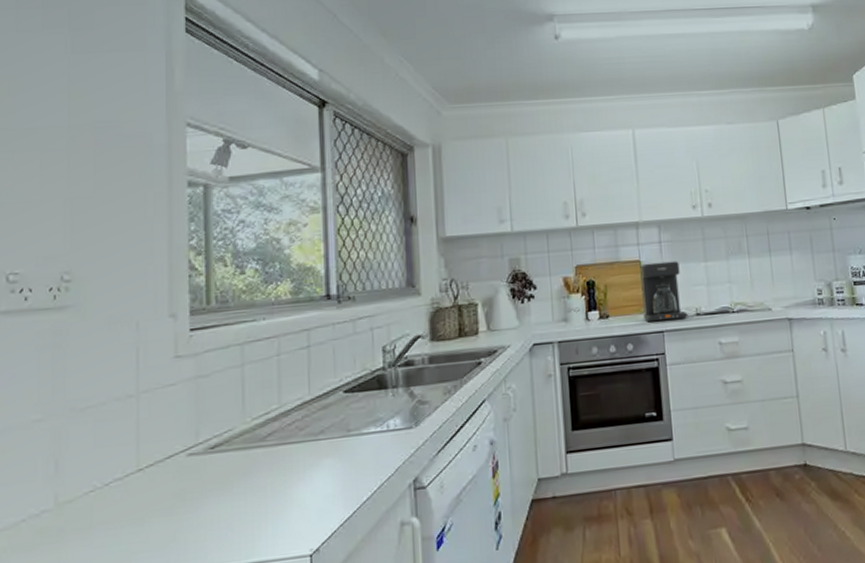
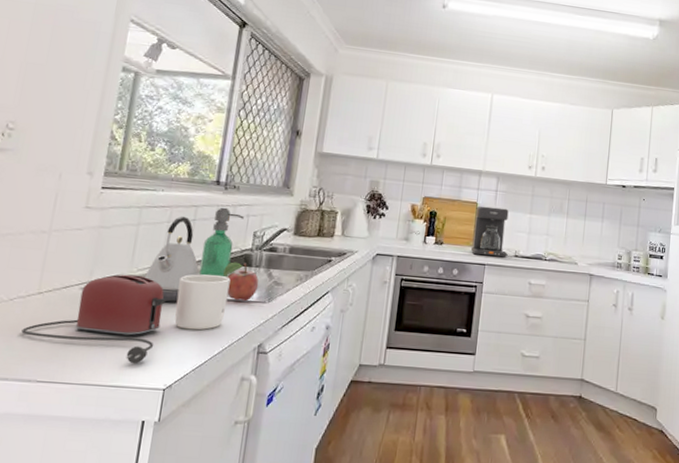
toaster: none [126,425,293,533] -> present [21,274,166,364]
kettle: none [262,344,327,452] -> present [145,215,200,303]
mug: none [305,405,367,479] -> present [174,274,231,330]
soap dispenser: none [324,324,367,411] -> present [198,207,244,278]
fruit: none [355,385,400,433] -> present [223,262,259,302]

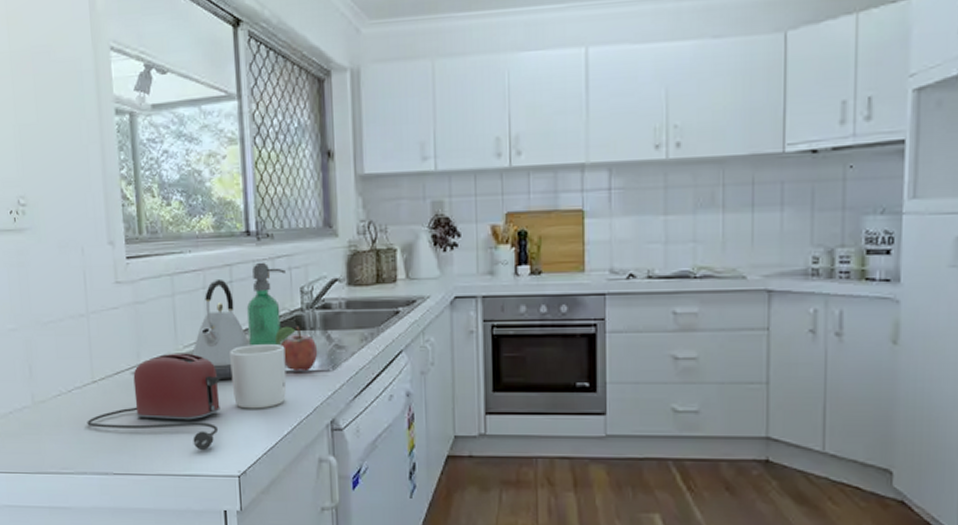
coffee maker: present [471,205,509,258] -> none [582,212,635,282]

